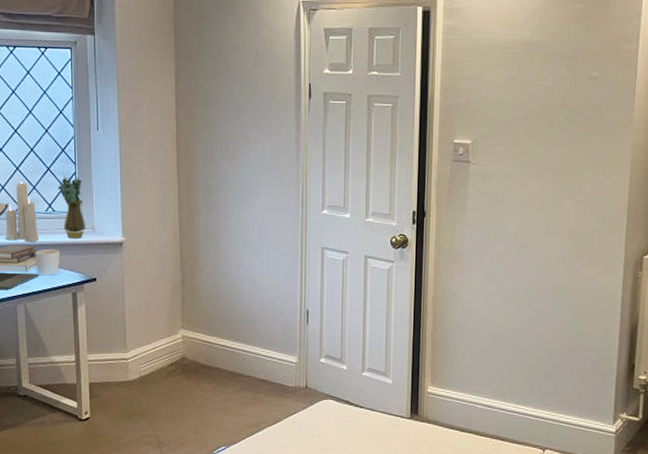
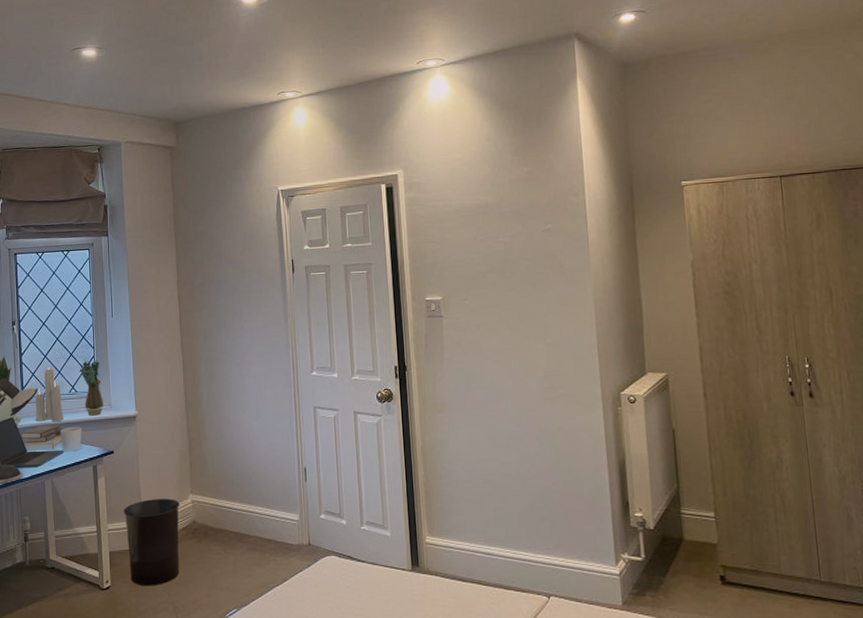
waste bin: none [105,332,169,420] -> present [123,499,180,586]

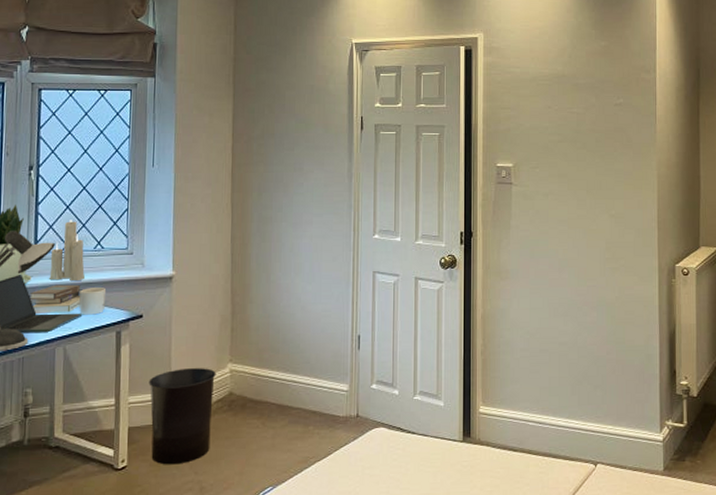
vase: present [79,359,104,416] -> none [108,212,136,276]

